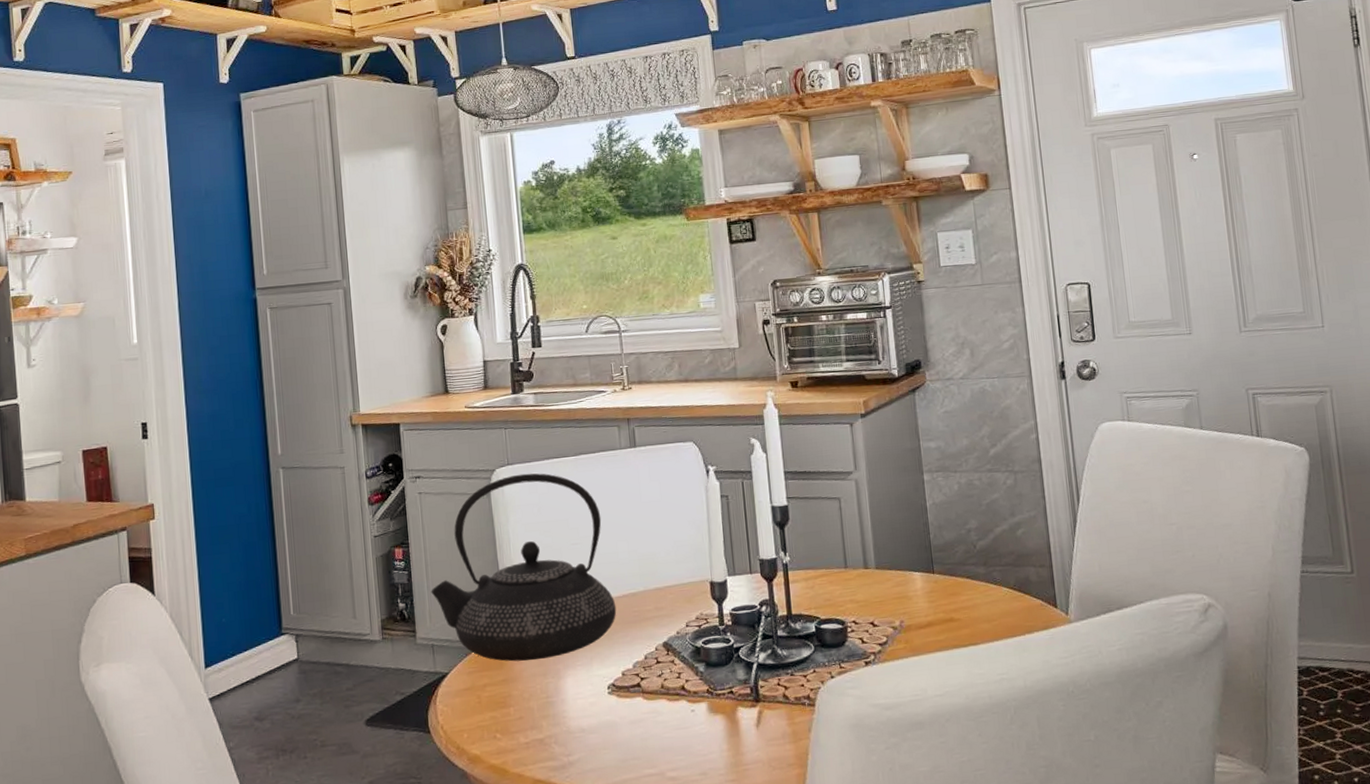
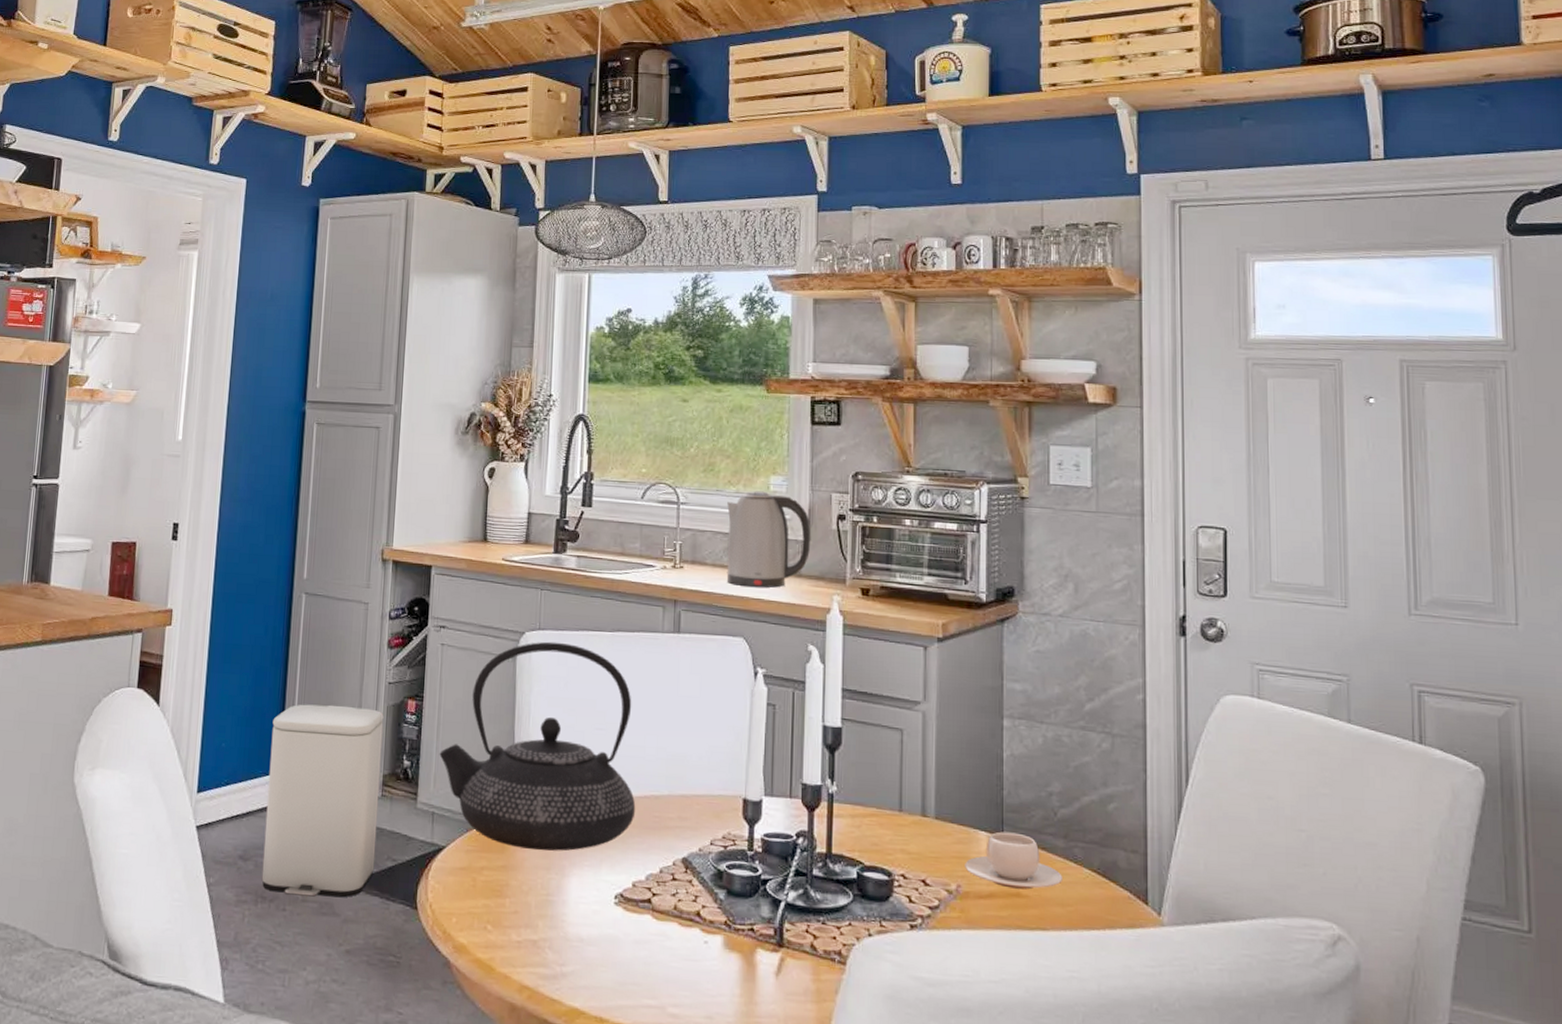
pedal bin: none [268,562,385,744] -> present [261,704,384,898]
kettle: none [664,309,742,397] -> present [726,491,810,588]
teacup: none [905,568,986,616] -> present [965,831,1062,890]

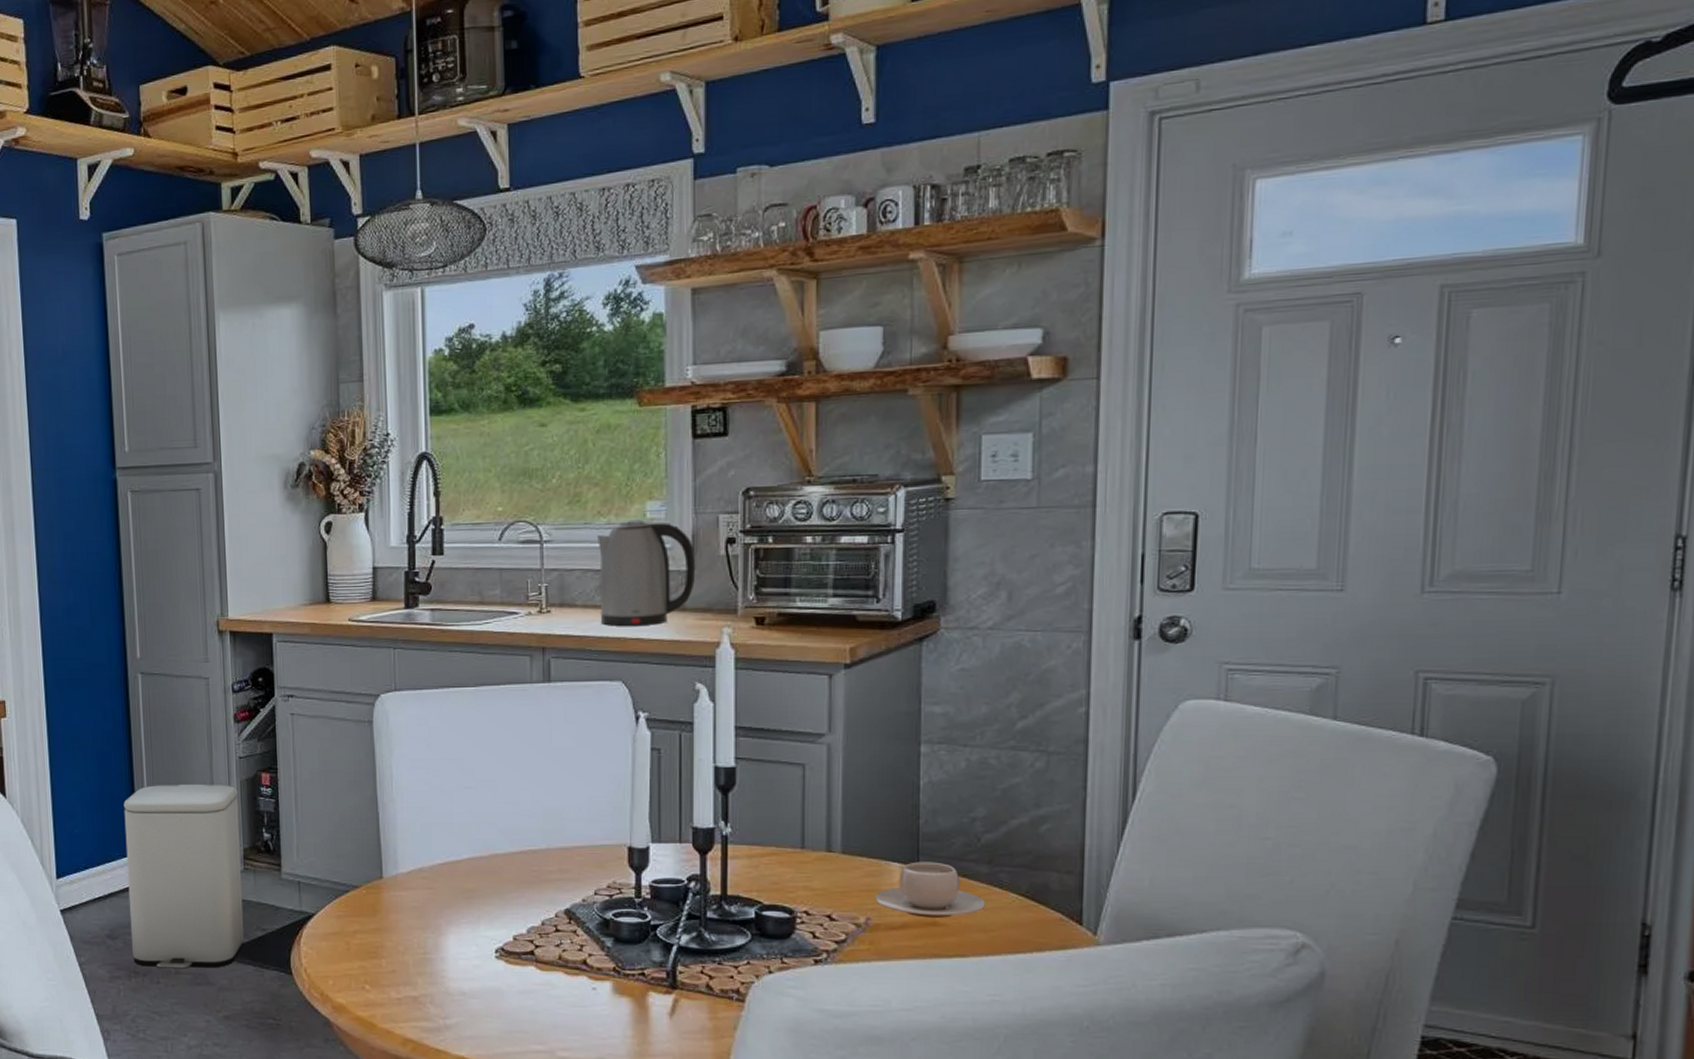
teapot: present [439,641,636,851] -> none [299,702,512,912]

